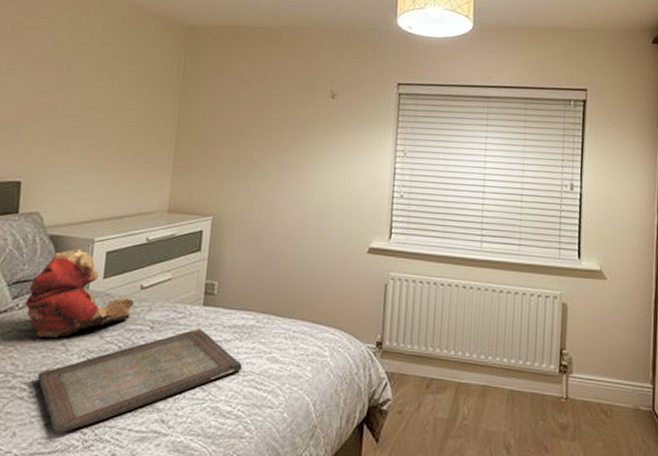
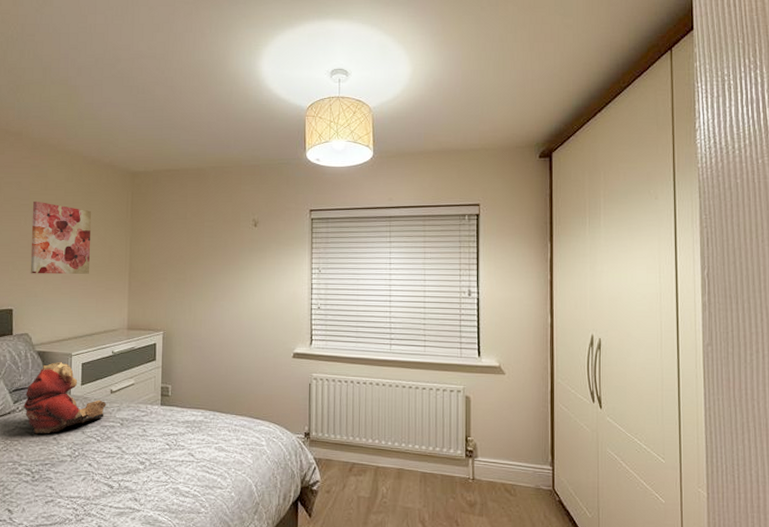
serving tray: present [37,329,243,436] -> none [37,424,196,511]
wall art: none [48,51,133,143] -> present [30,201,91,275]

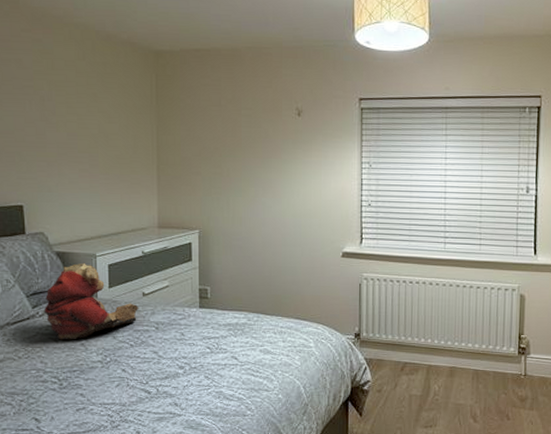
wall art: present [30,201,91,275] -> none [37,82,111,167]

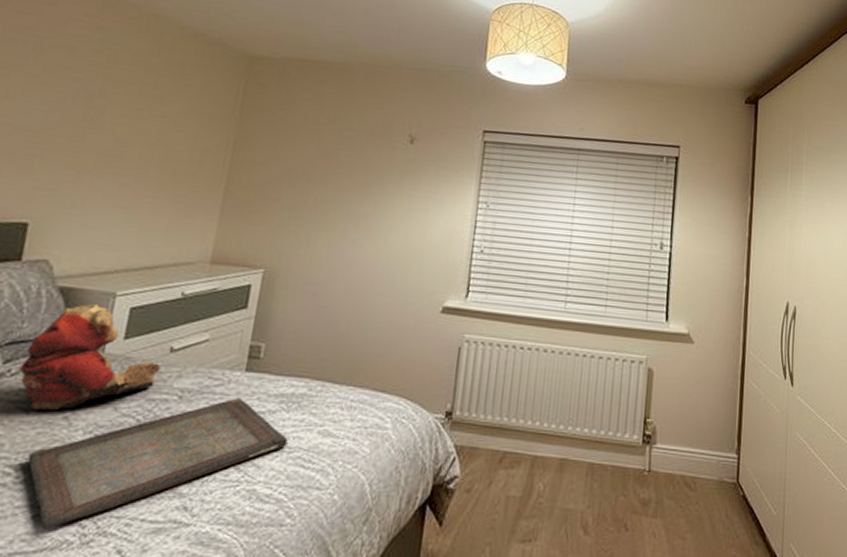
serving tray: none [65,328,240,419] -> present [27,398,289,530]

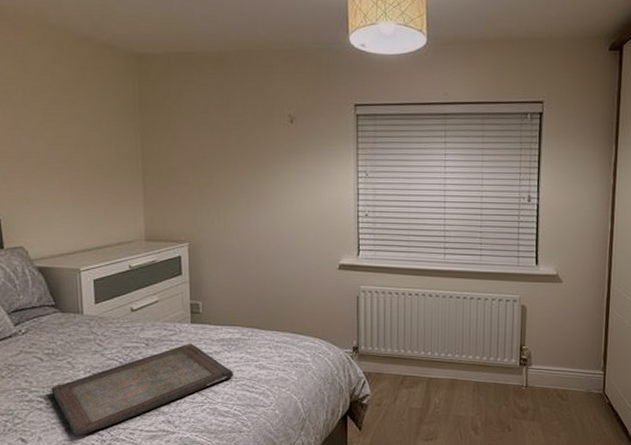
teddy bear: present [19,303,161,411] -> none [26,278,128,358]

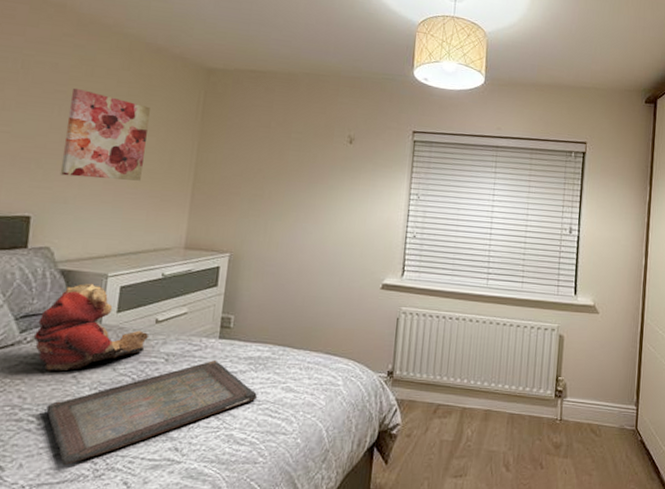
wall art: none [11,87,93,178] -> present [60,87,150,181]
teddy bear: none [26,278,128,358] -> present [33,283,149,372]

